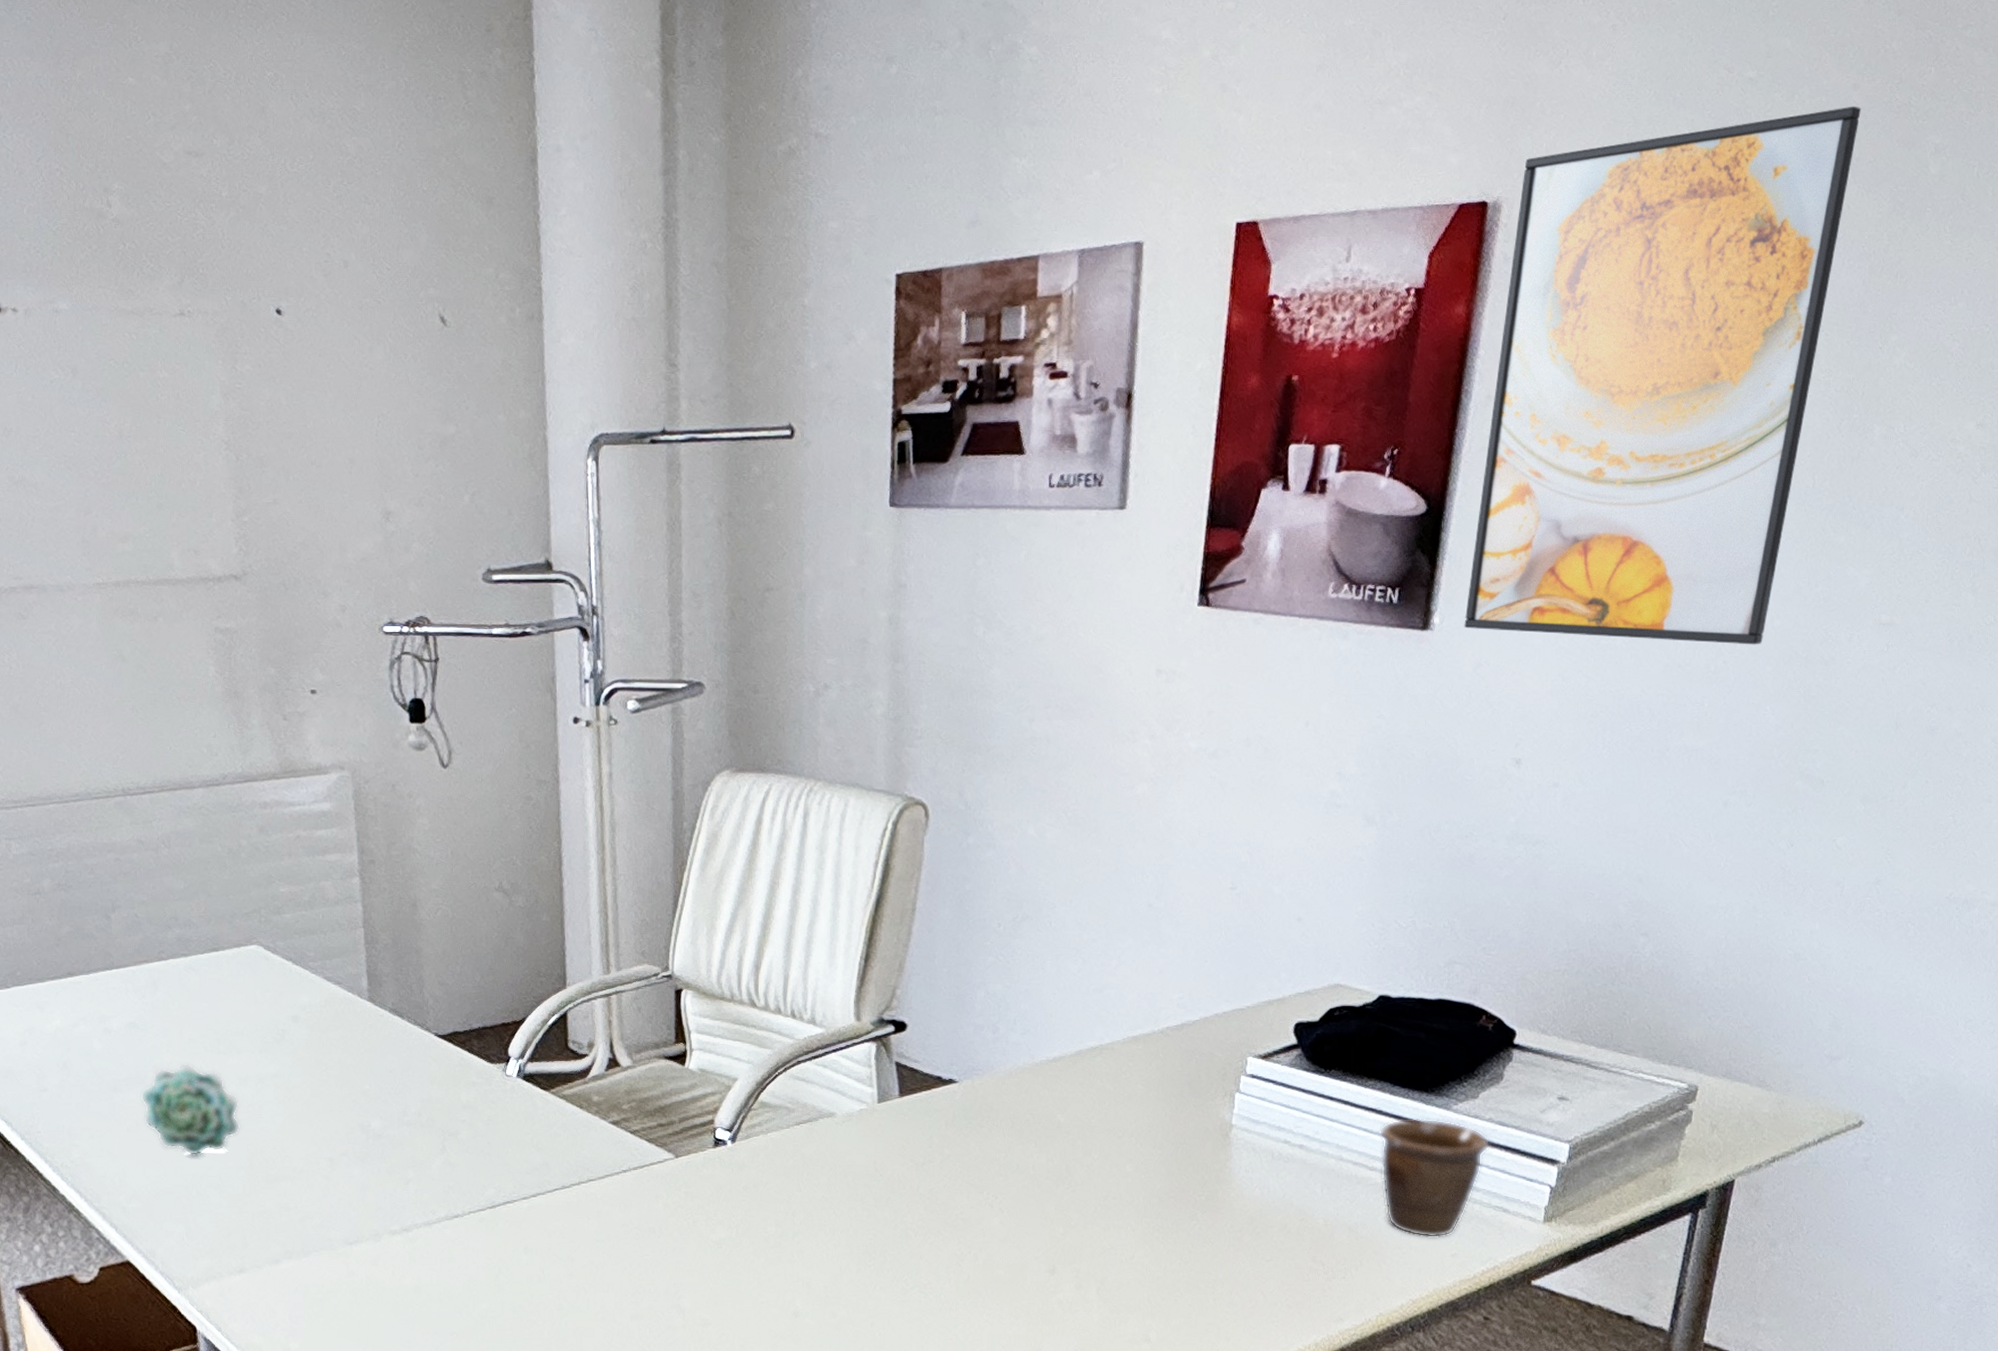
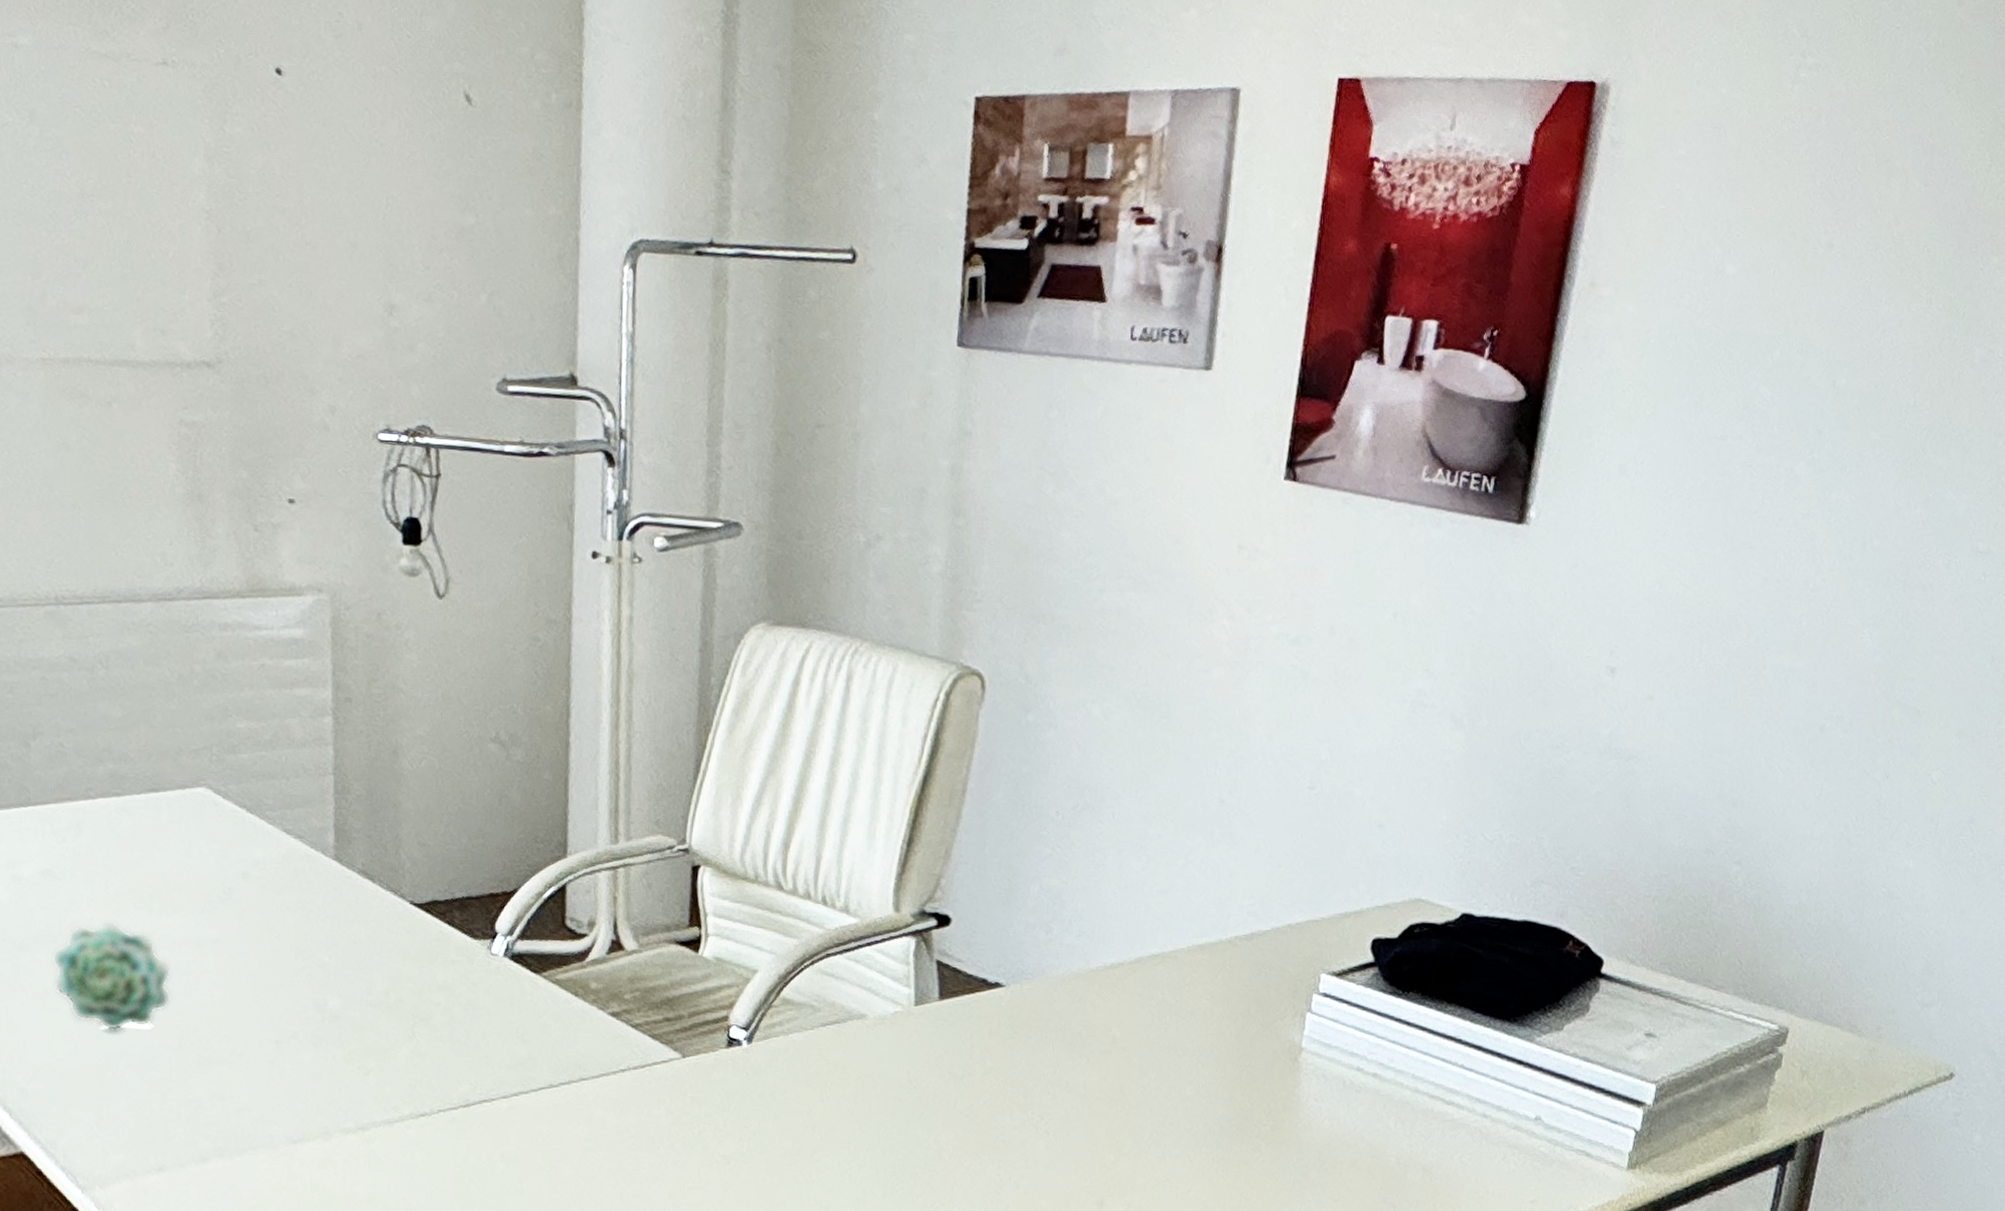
mug: present [1380,1119,1490,1238] -> none [1458,1049,1574,1183]
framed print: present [1464,106,1861,645] -> none [1561,22,1966,565]

